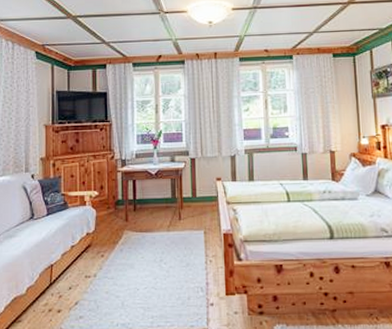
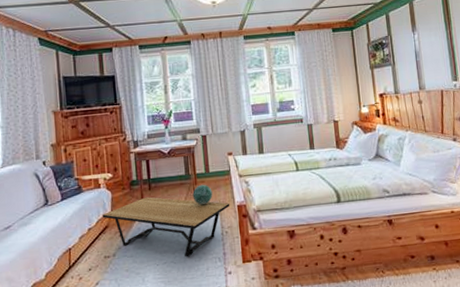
coffee table: none [85,218,216,284] -> present [102,197,230,258]
decorative sphere: none [178,209,199,231] -> present [192,184,213,206]

